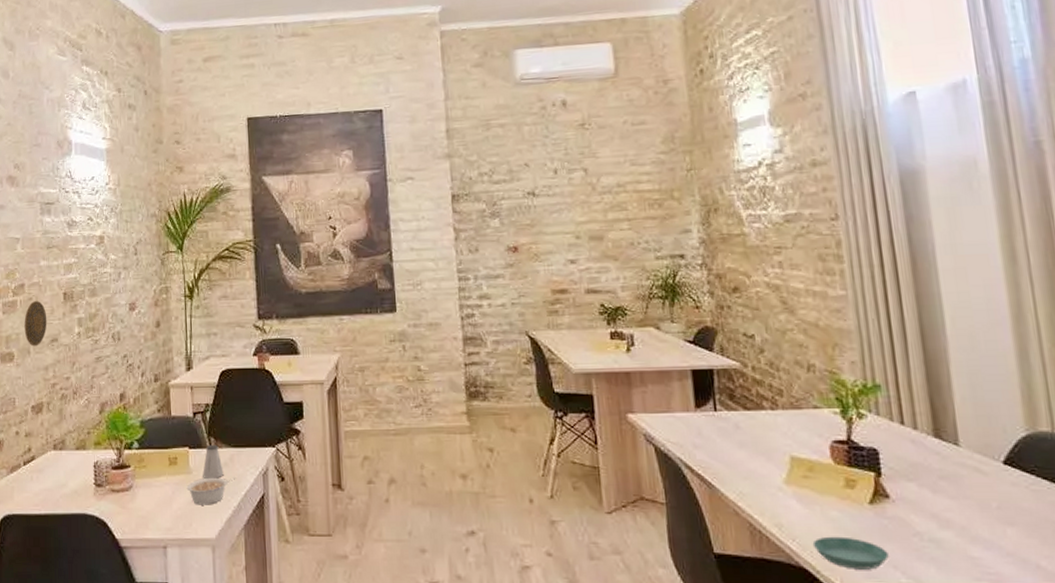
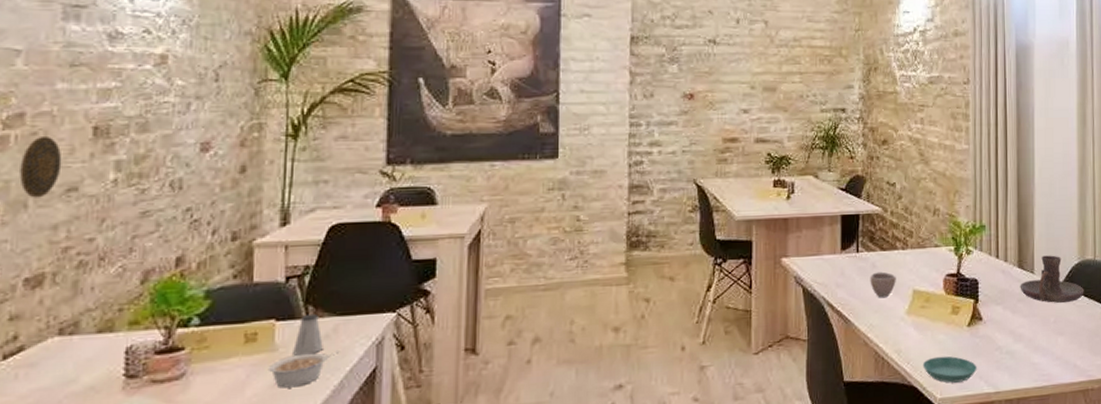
cup: none [733,434,768,464] -> present [870,271,896,298]
candle holder: none [939,424,1041,484] -> present [1020,255,1084,303]

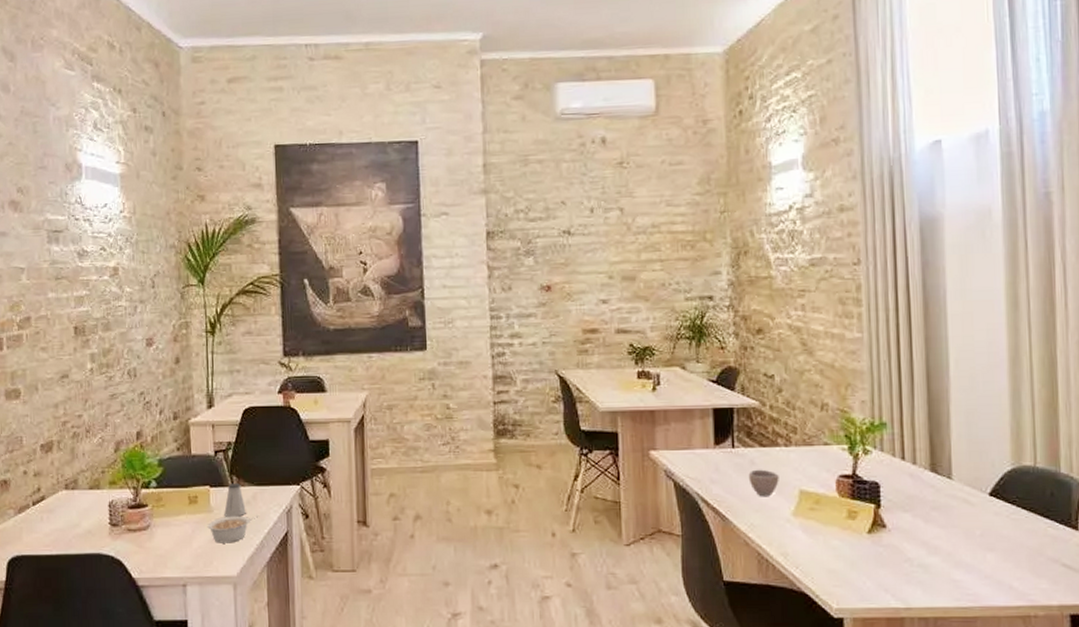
decorative plate: present [19,137,62,198] -> none [31,335,57,383]
saucer: present [922,356,977,383] -> none [814,563,881,593]
candle holder: present [1020,255,1084,303] -> none [933,459,1021,514]

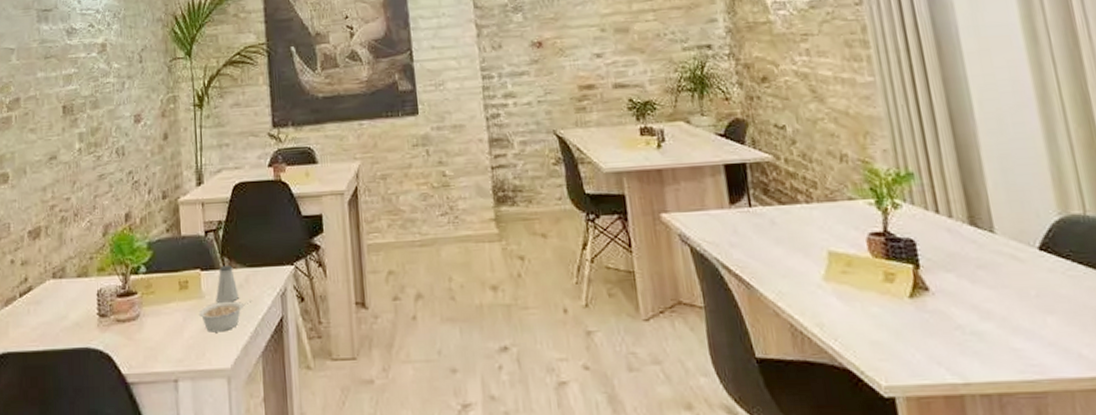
cup: present [748,469,779,497] -> none [770,229,805,261]

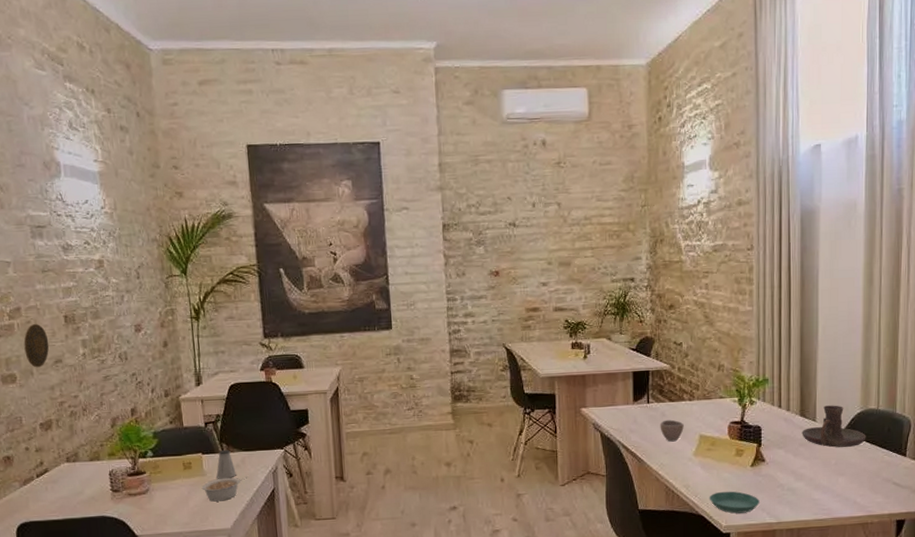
decorative plate: none [20,116,45,166] -> present [23,324,50,368]
cup: none [770,229,805,261] -> present [660,419,684,442]
saucer: none [854,333,932,368] -> present [709,491,760,514]
candle holder: none [976,209,1077,271] -> present [802,405,866,448]

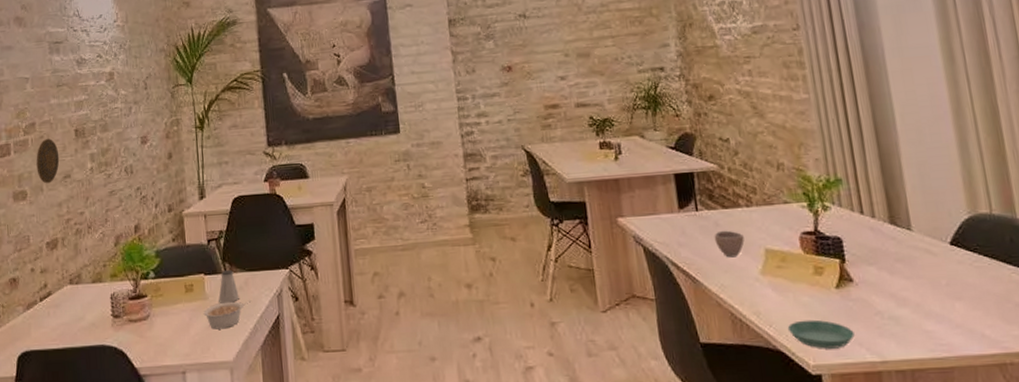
candle holder: present [802,405,866,448] -> none [895,209,983,264]

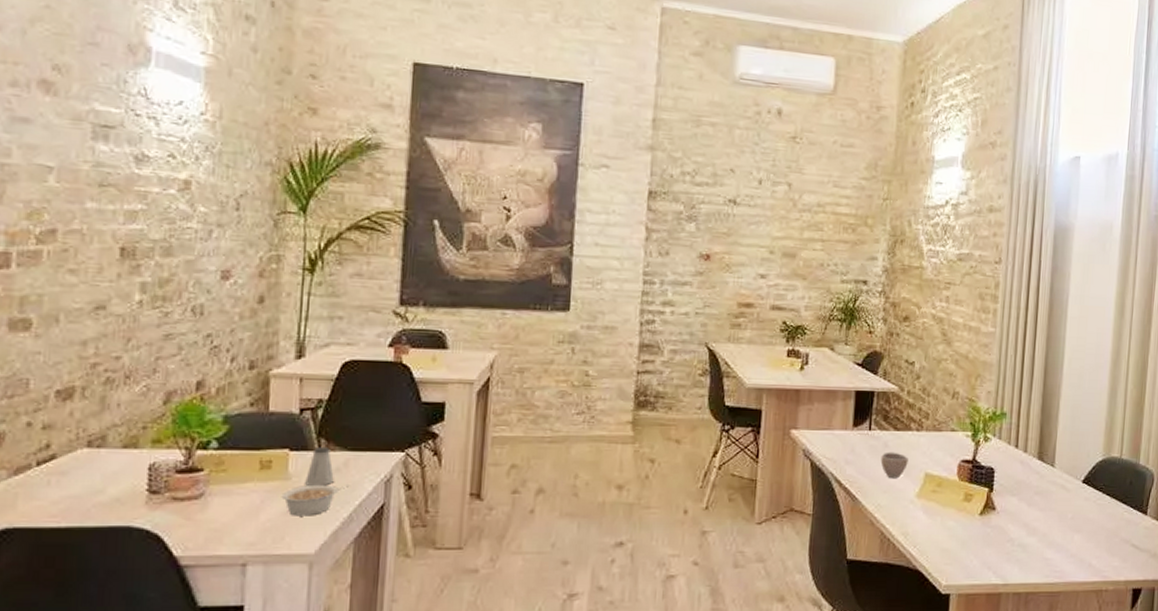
decorative plate: present [36,139,60,184] -> none [51,254,91,314]
saucer: present [787,319,855,349] -> none [929,543,986,571]

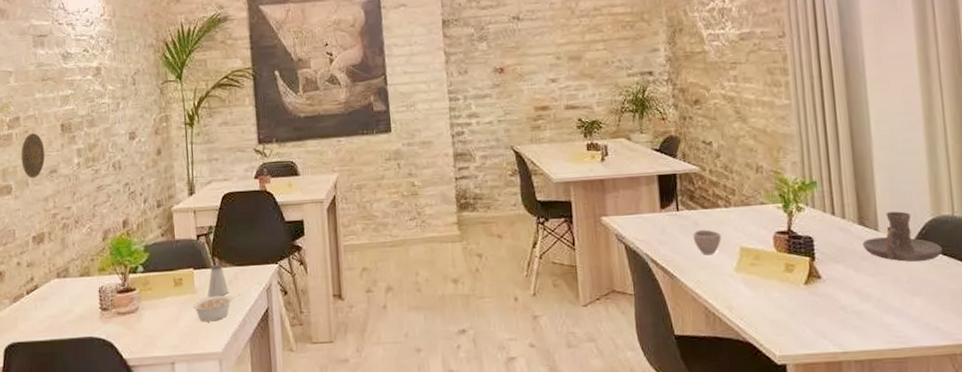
decorative plate: none [51,254,91,314] -> present [21,133,45,179]
candle holder: none [1038,449,1107,499] -> present [862,211,943,262]

